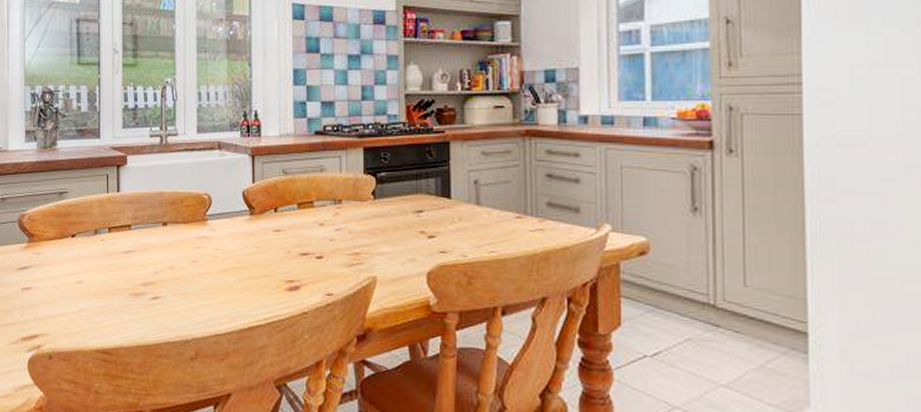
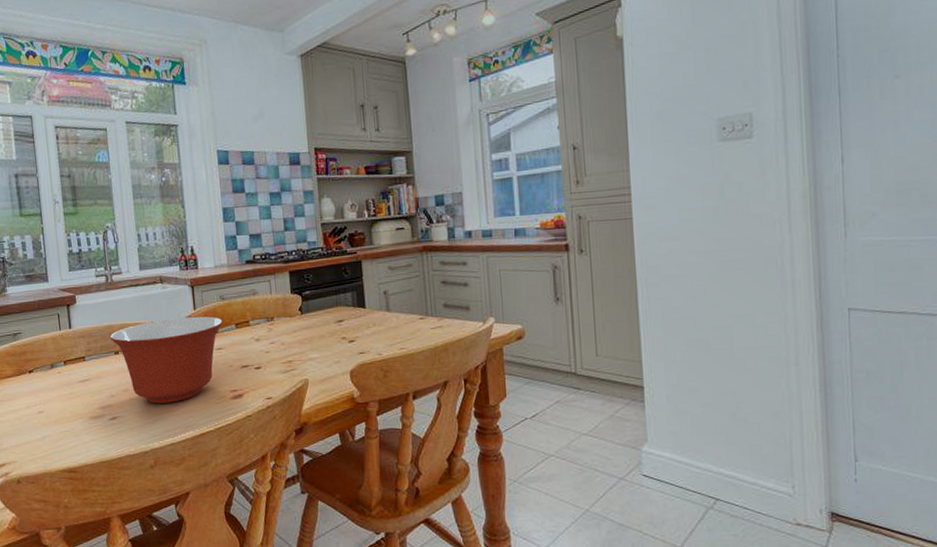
mixing bowl: none [158,190,284,288] -> present [109,316,223,404]

